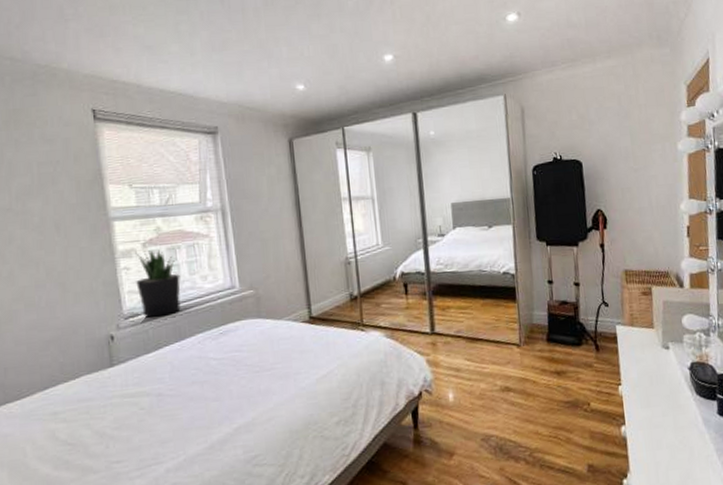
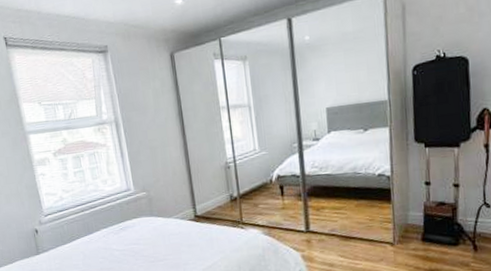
planter: present [136,248,181,318] -> none [50,157,88,215]

